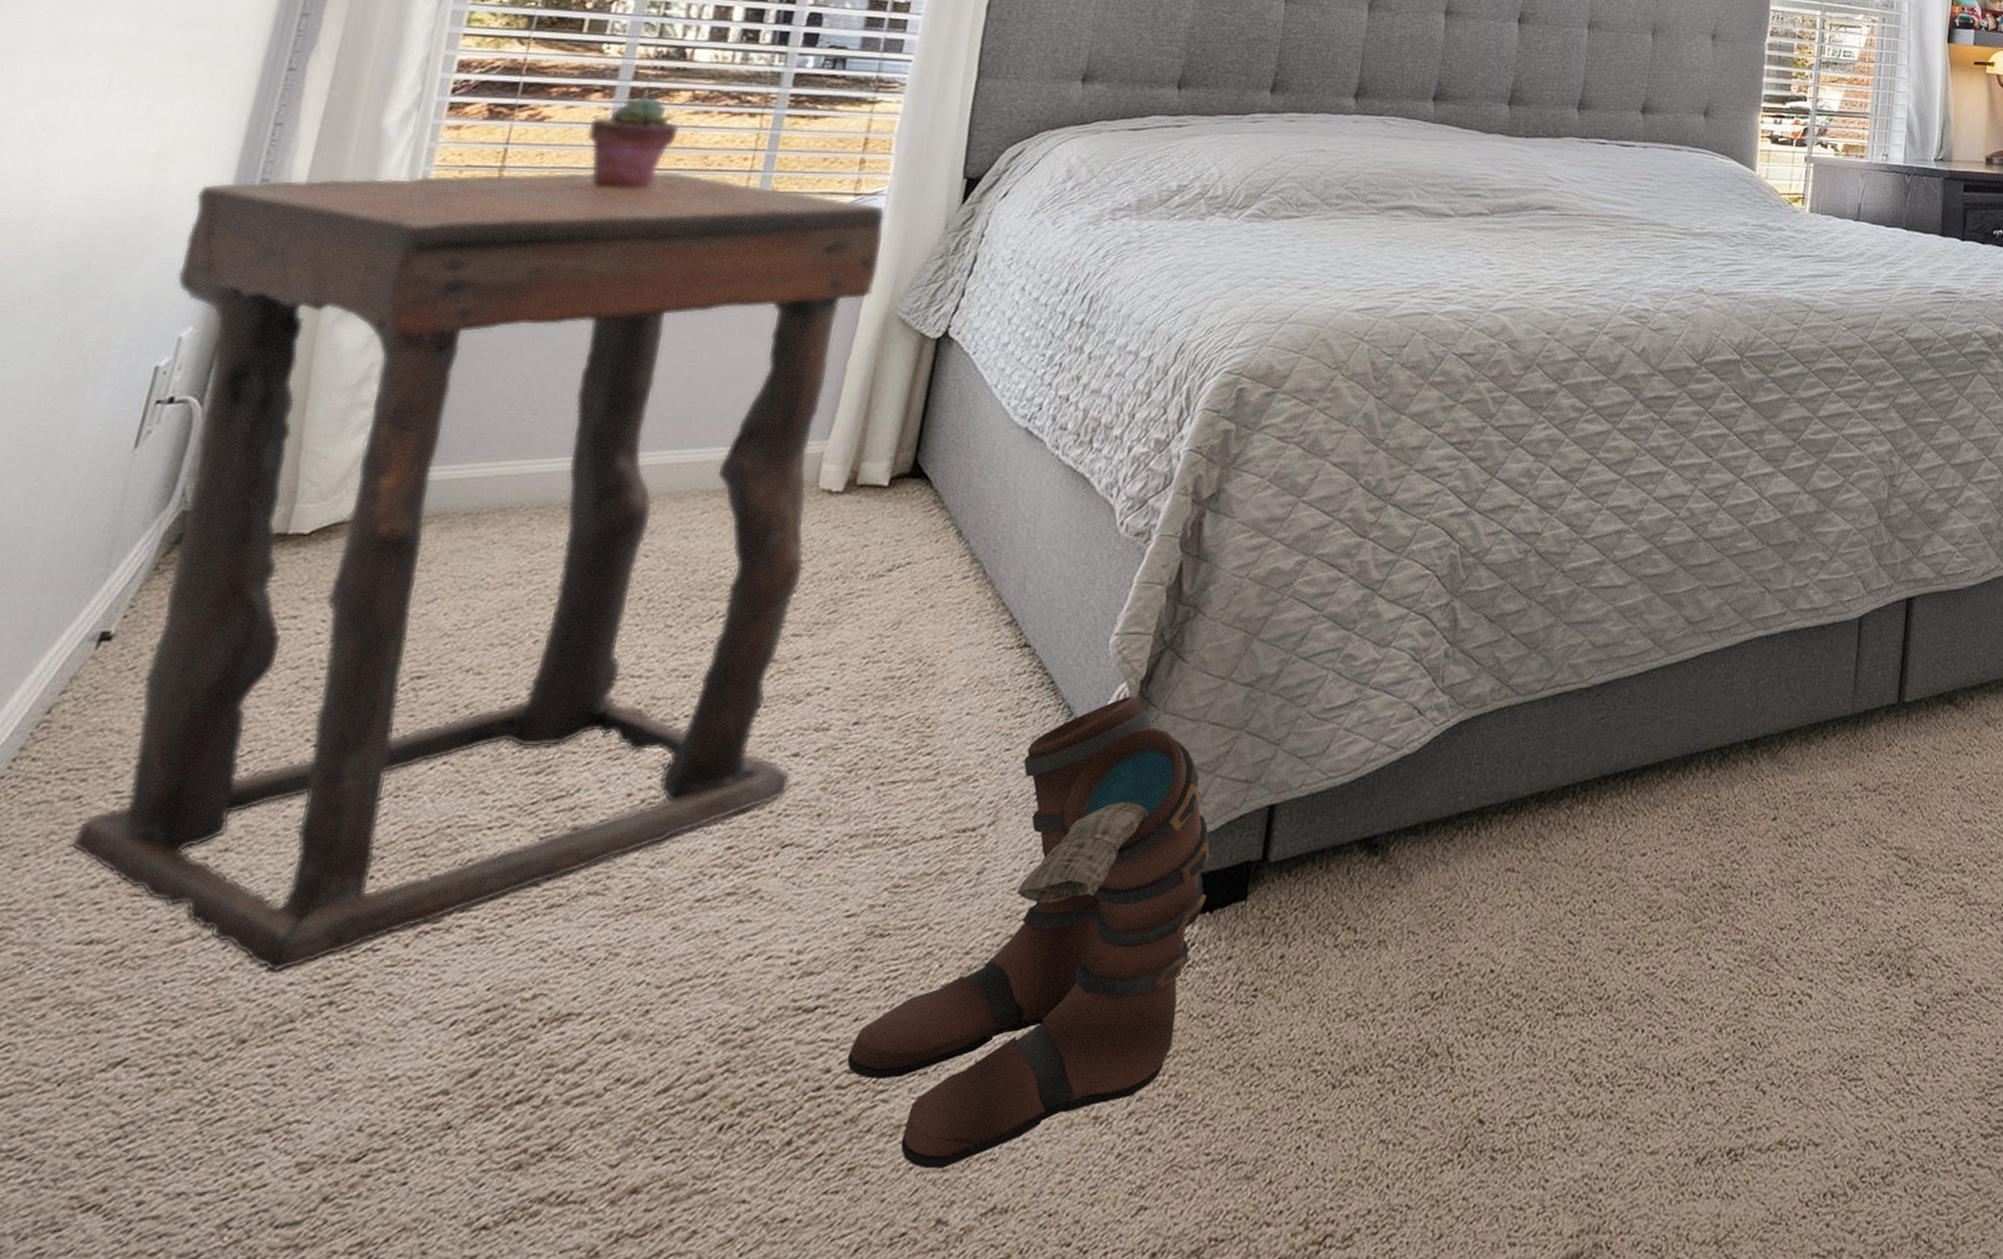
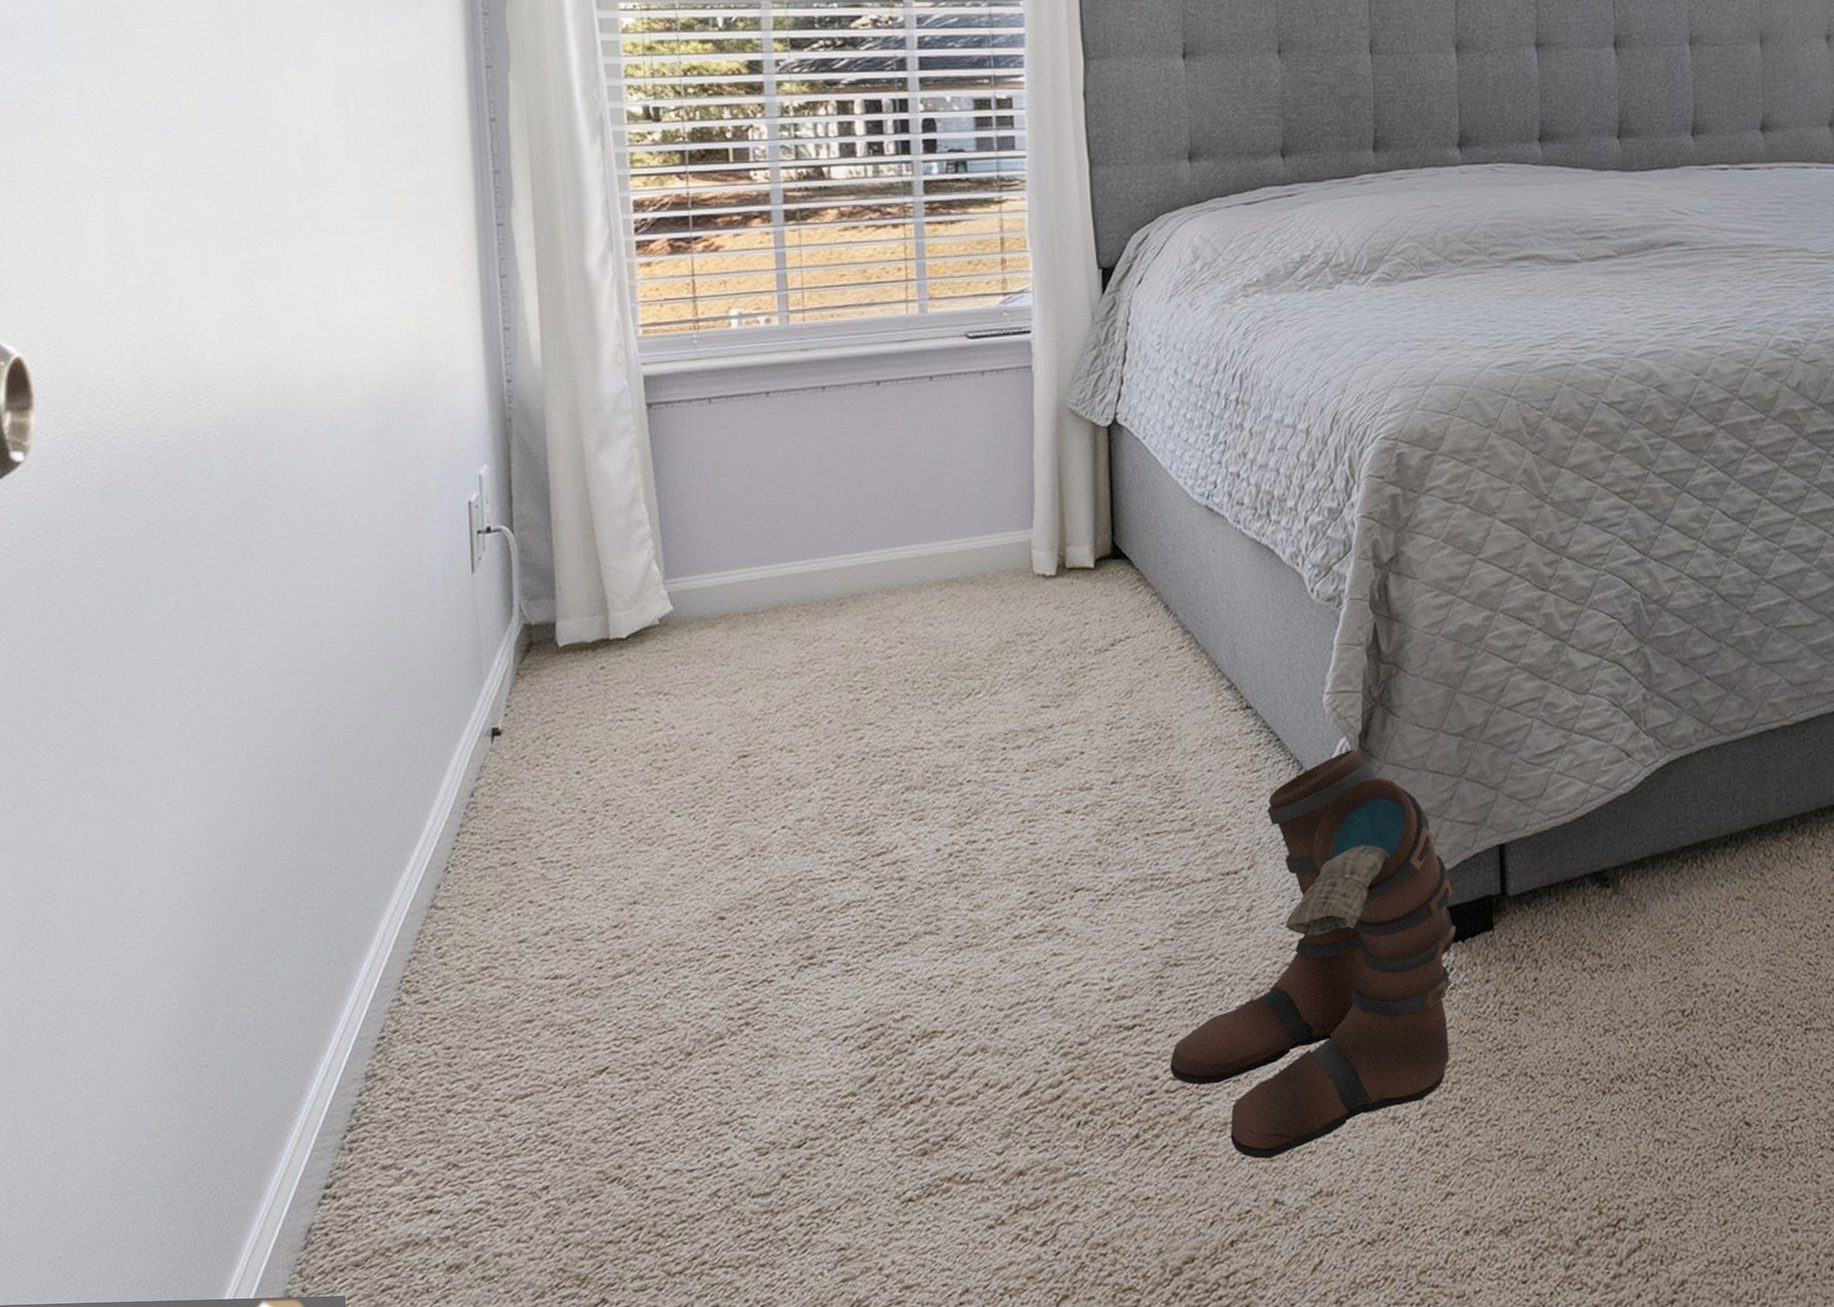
side table: present [70,171,886,973] -> none [456,287,1069,1000]
potted succulent: present [586,96,681,188] -> none [757,218,836,308]

